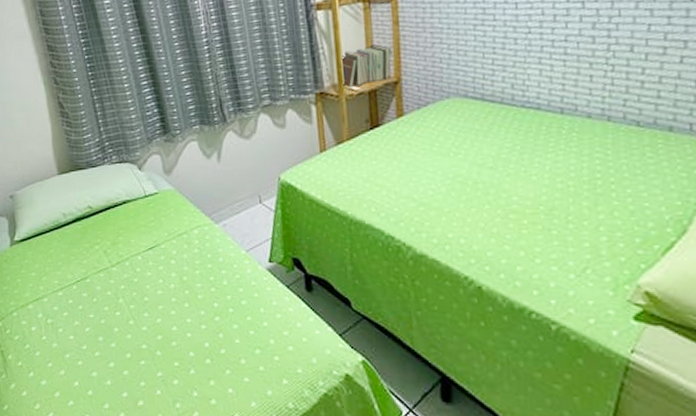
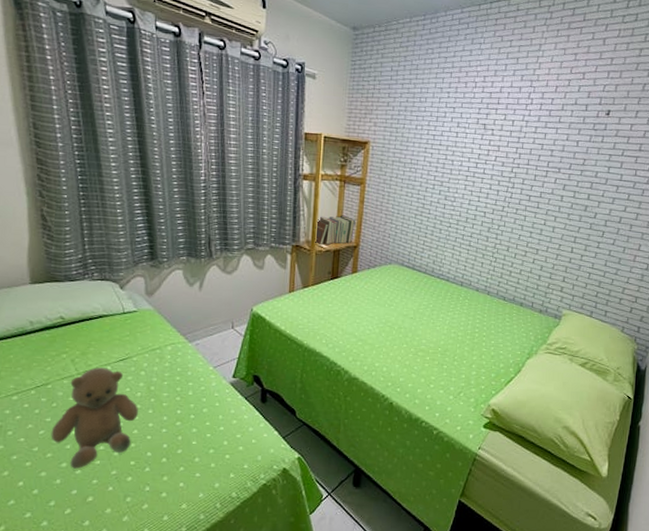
teddy bear: none [95,258,175,369] -> present [50,367,139,469]

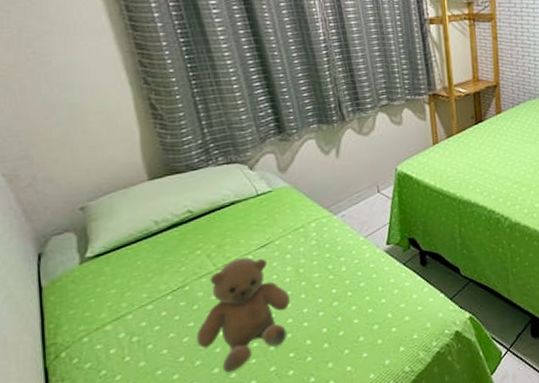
books: present [315,215,355,245] -> none [450,55,492,89]

